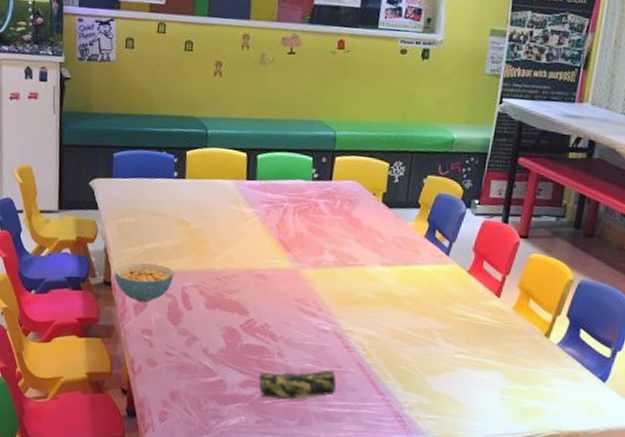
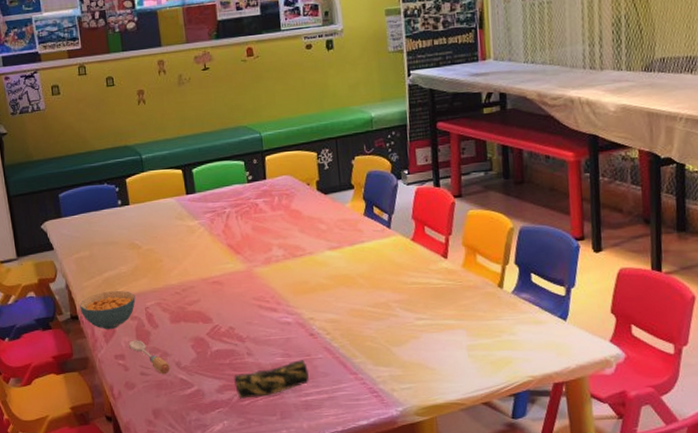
spoon: none [157,317,197,359] -> present [128,340,170,375]

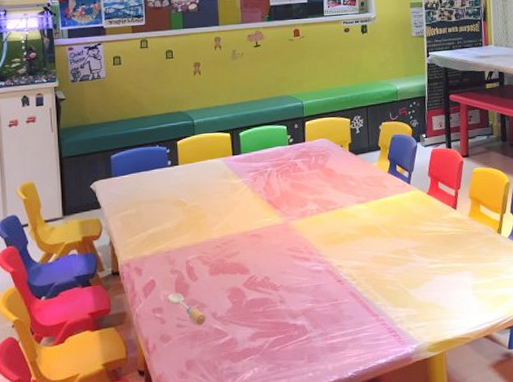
cereal bowl: present [80,290,136,329] -> none [122,245,177,284]
pencil case: present [233,360,309,399] -> none [265,305,335,345]

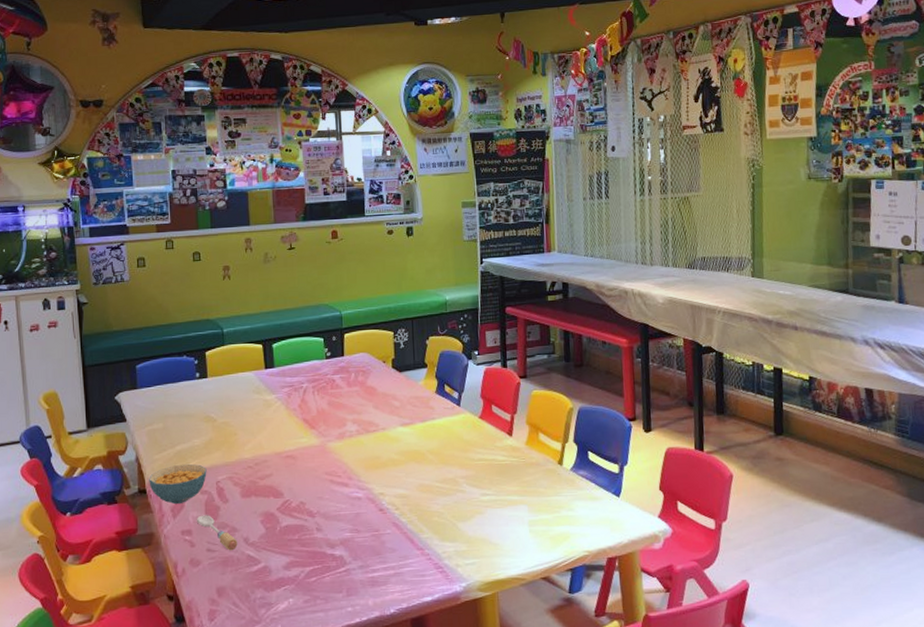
cereal bowl: none [122,245,177,284] -> present [149,463,207,504]

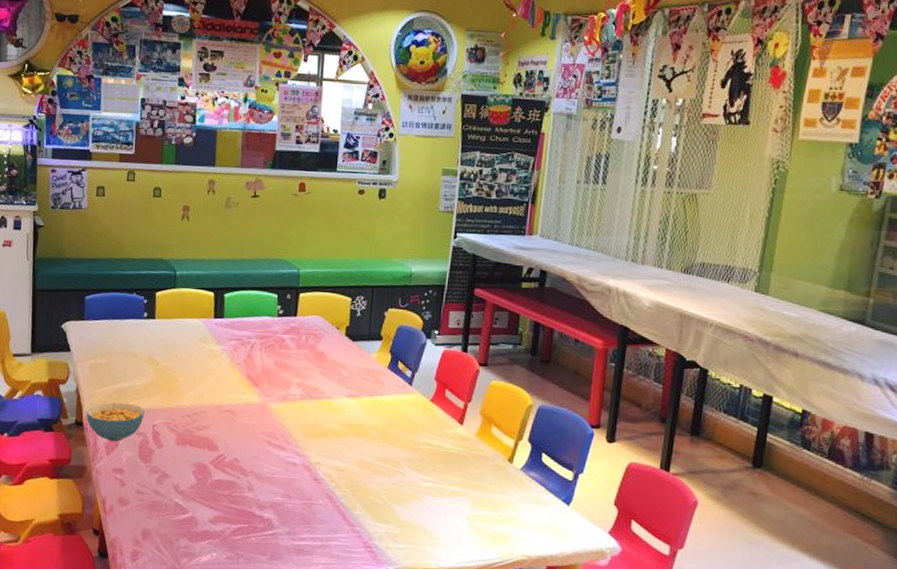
spoon: present [196,515,238,551] -> none [129,456,168,496]

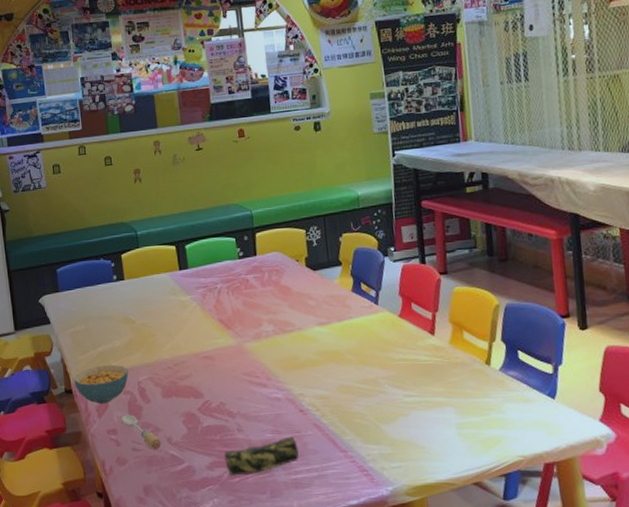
spoon: none [129,456,168,496] -> present [120,414,162,450]
pencil case: none [229,502,306,534] -> present [223,436,299,476]

